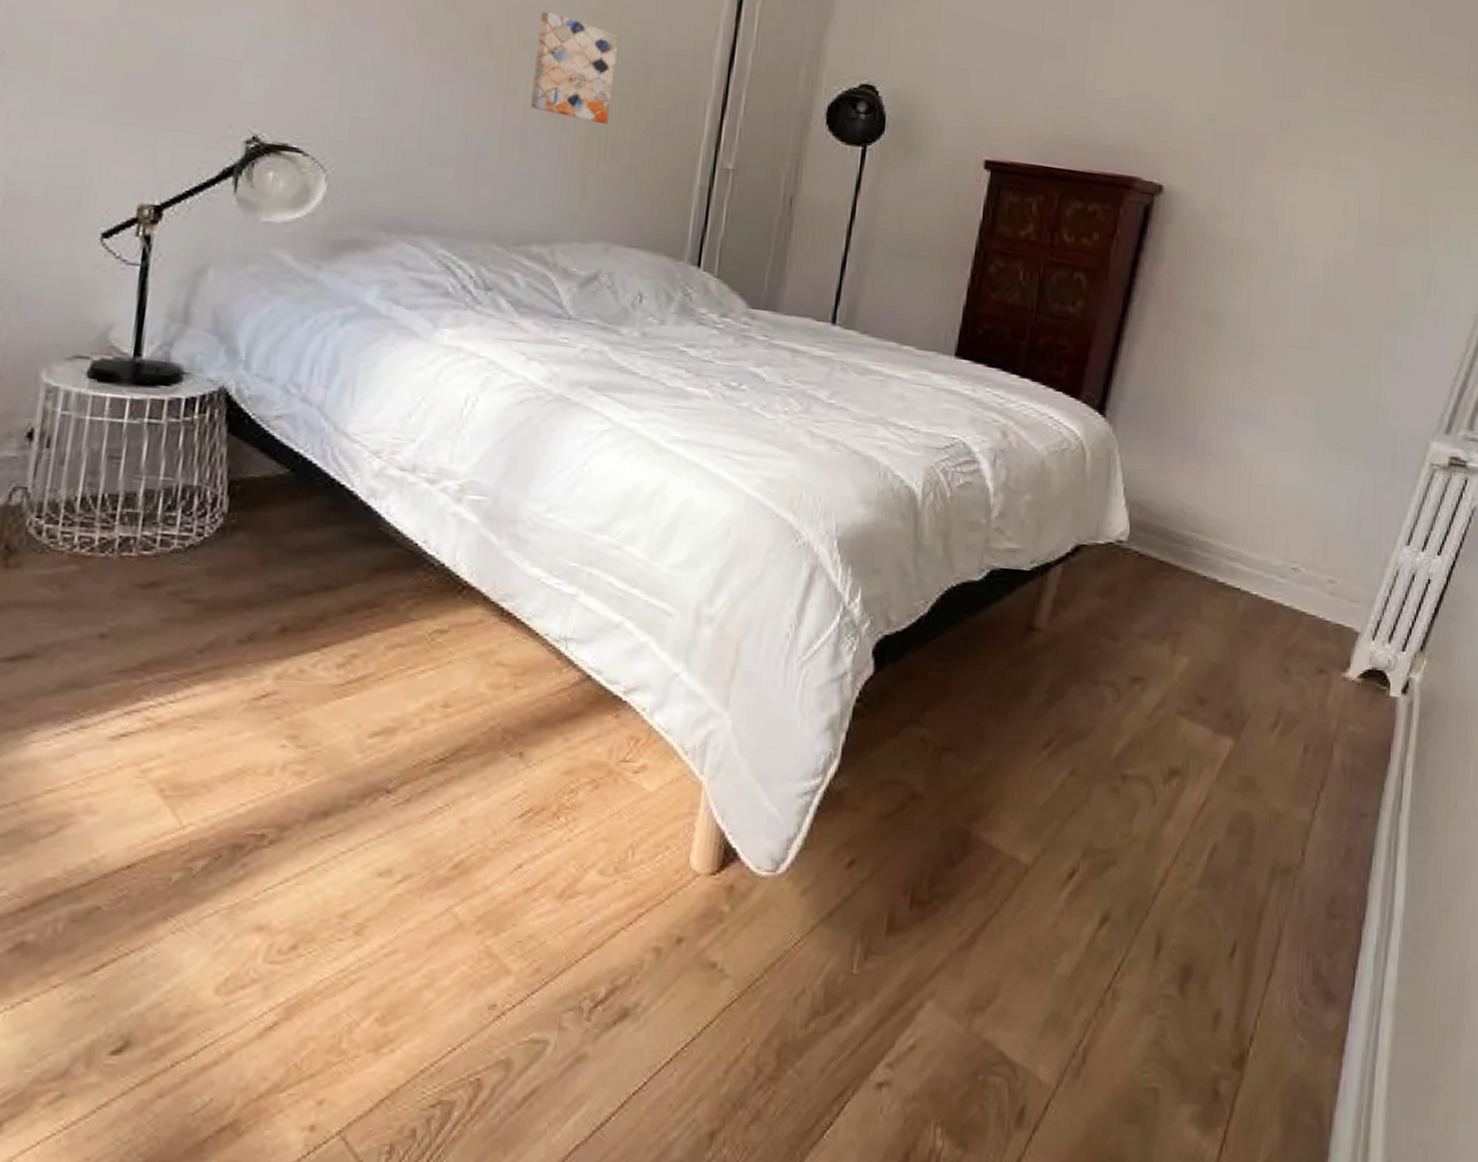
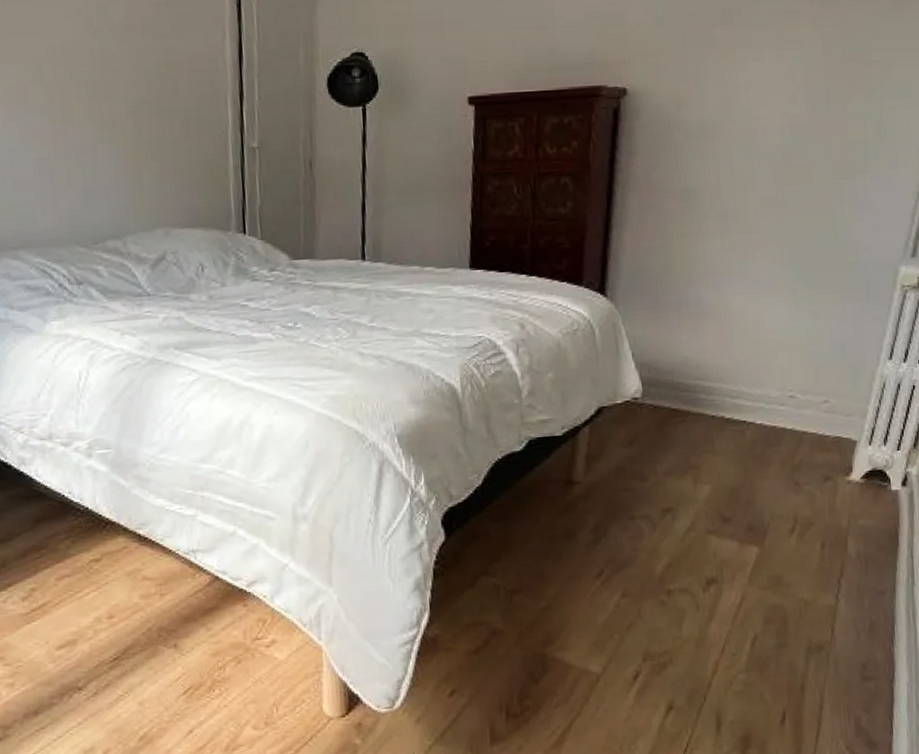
wall art: present [530,11,619,124] -> none [78,45,149,130]

